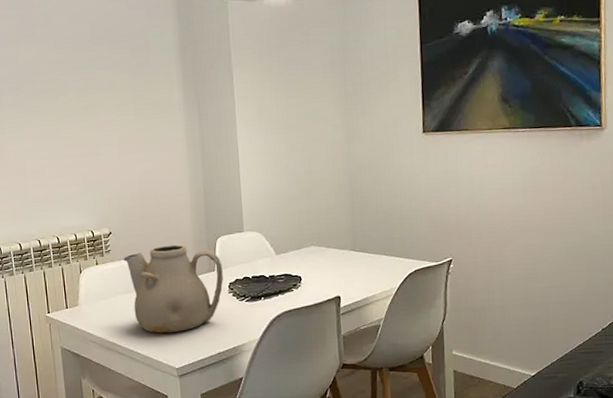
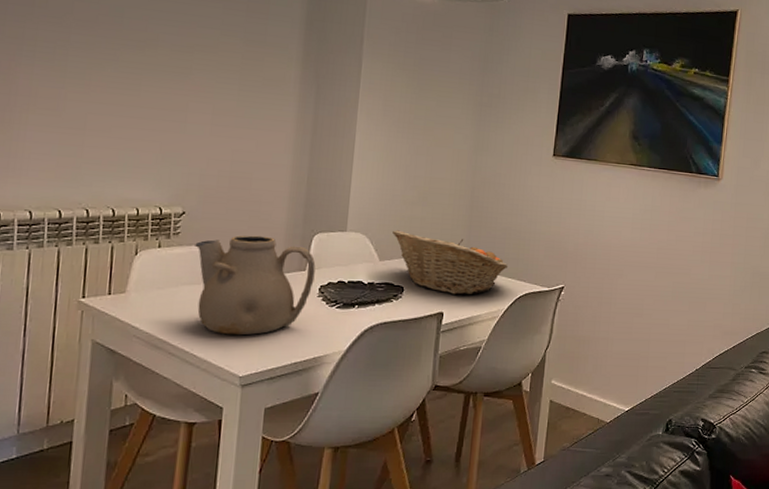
fruit basket: none [282,225,395,279] -> present [391,230,509,295]

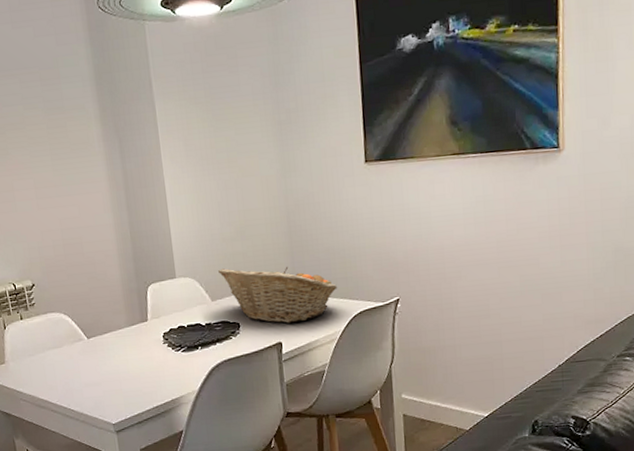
teapot: present [195,235,316,336] -> none [49,294,157,389]

